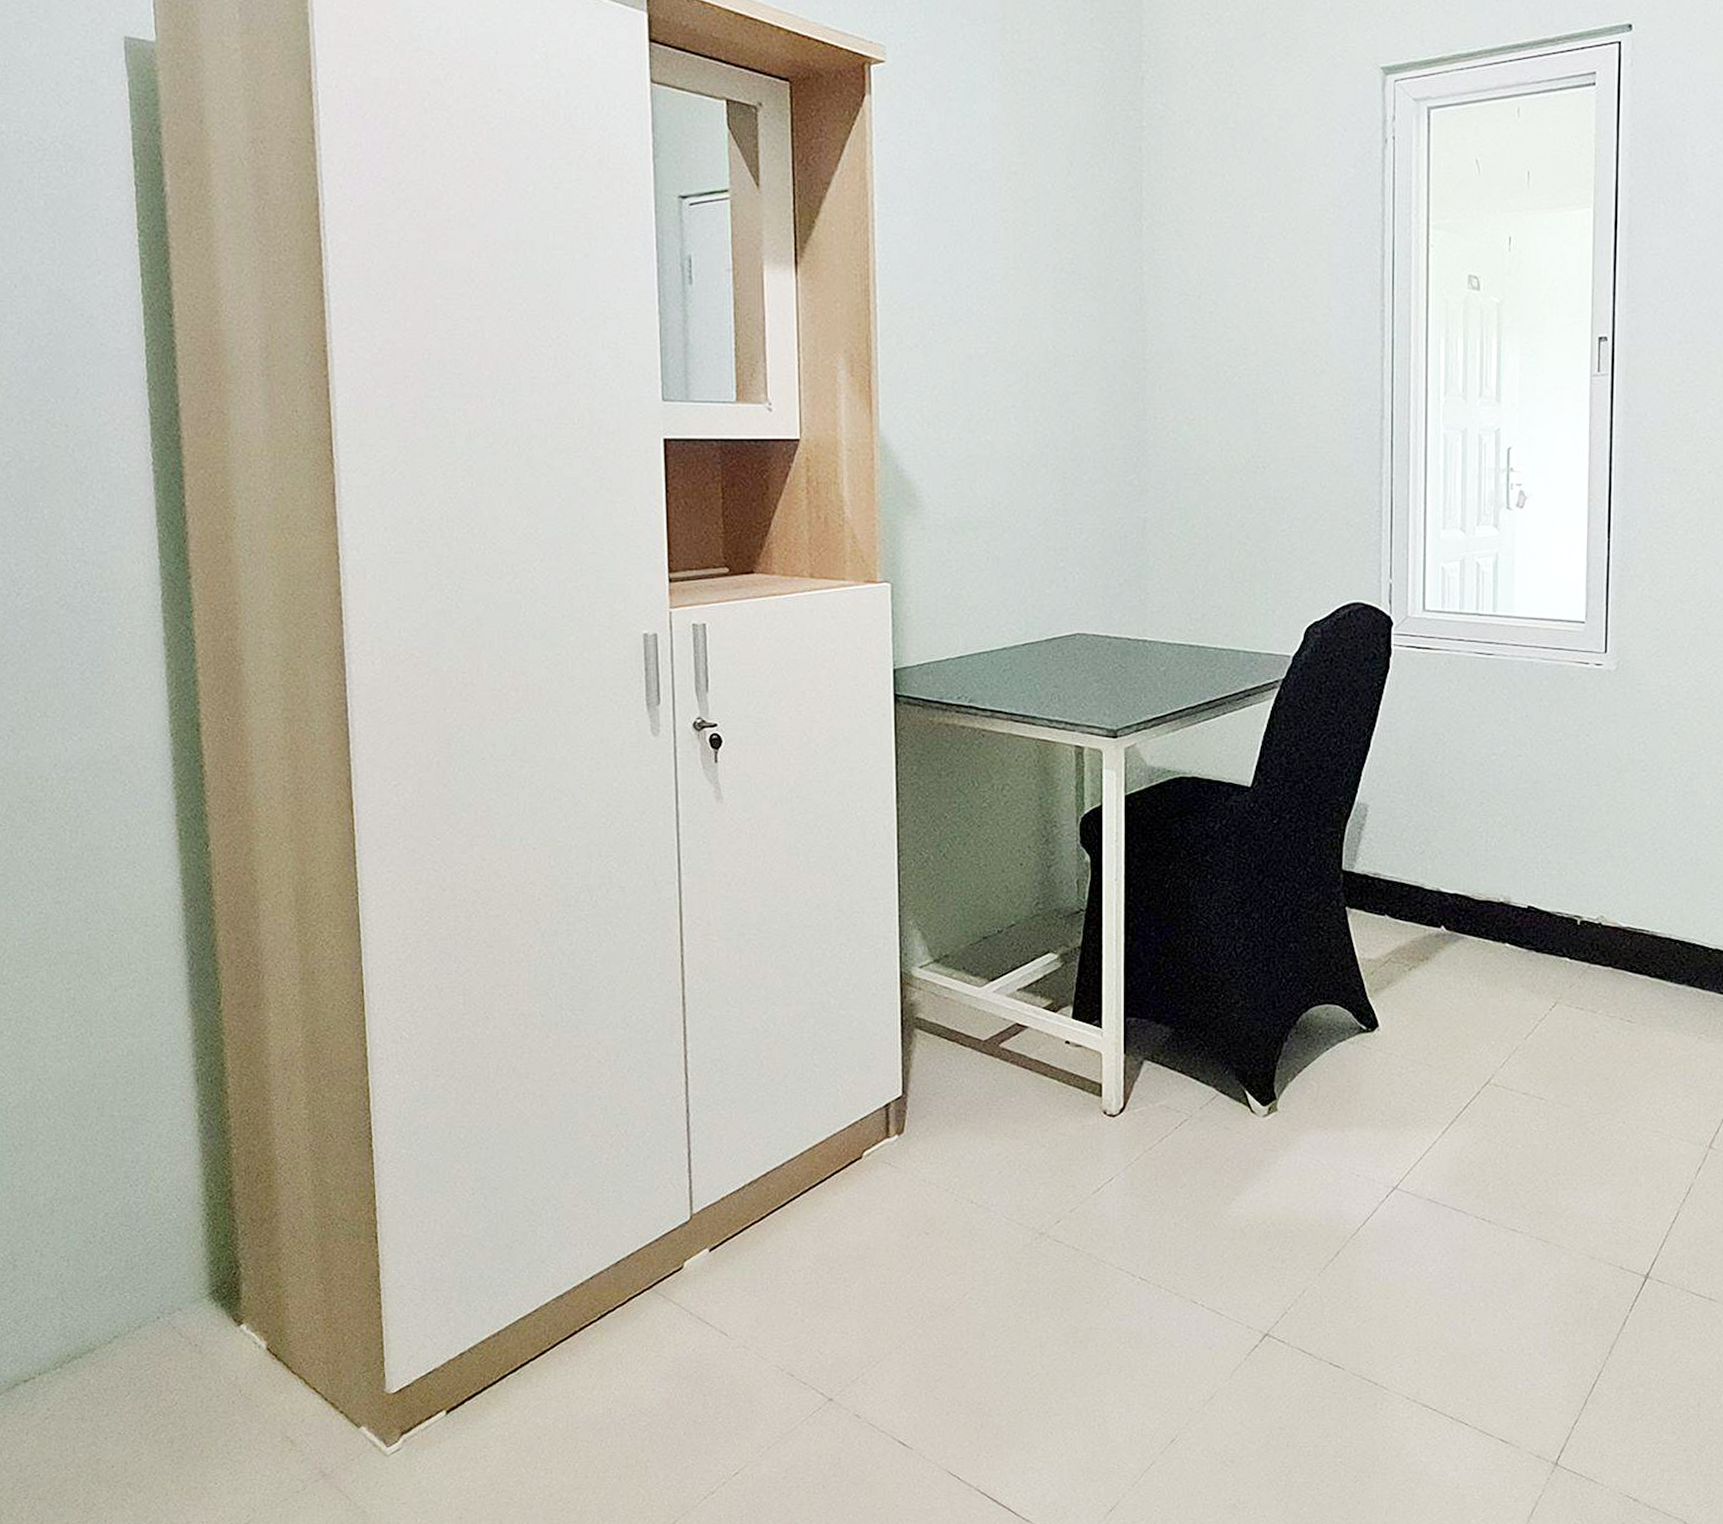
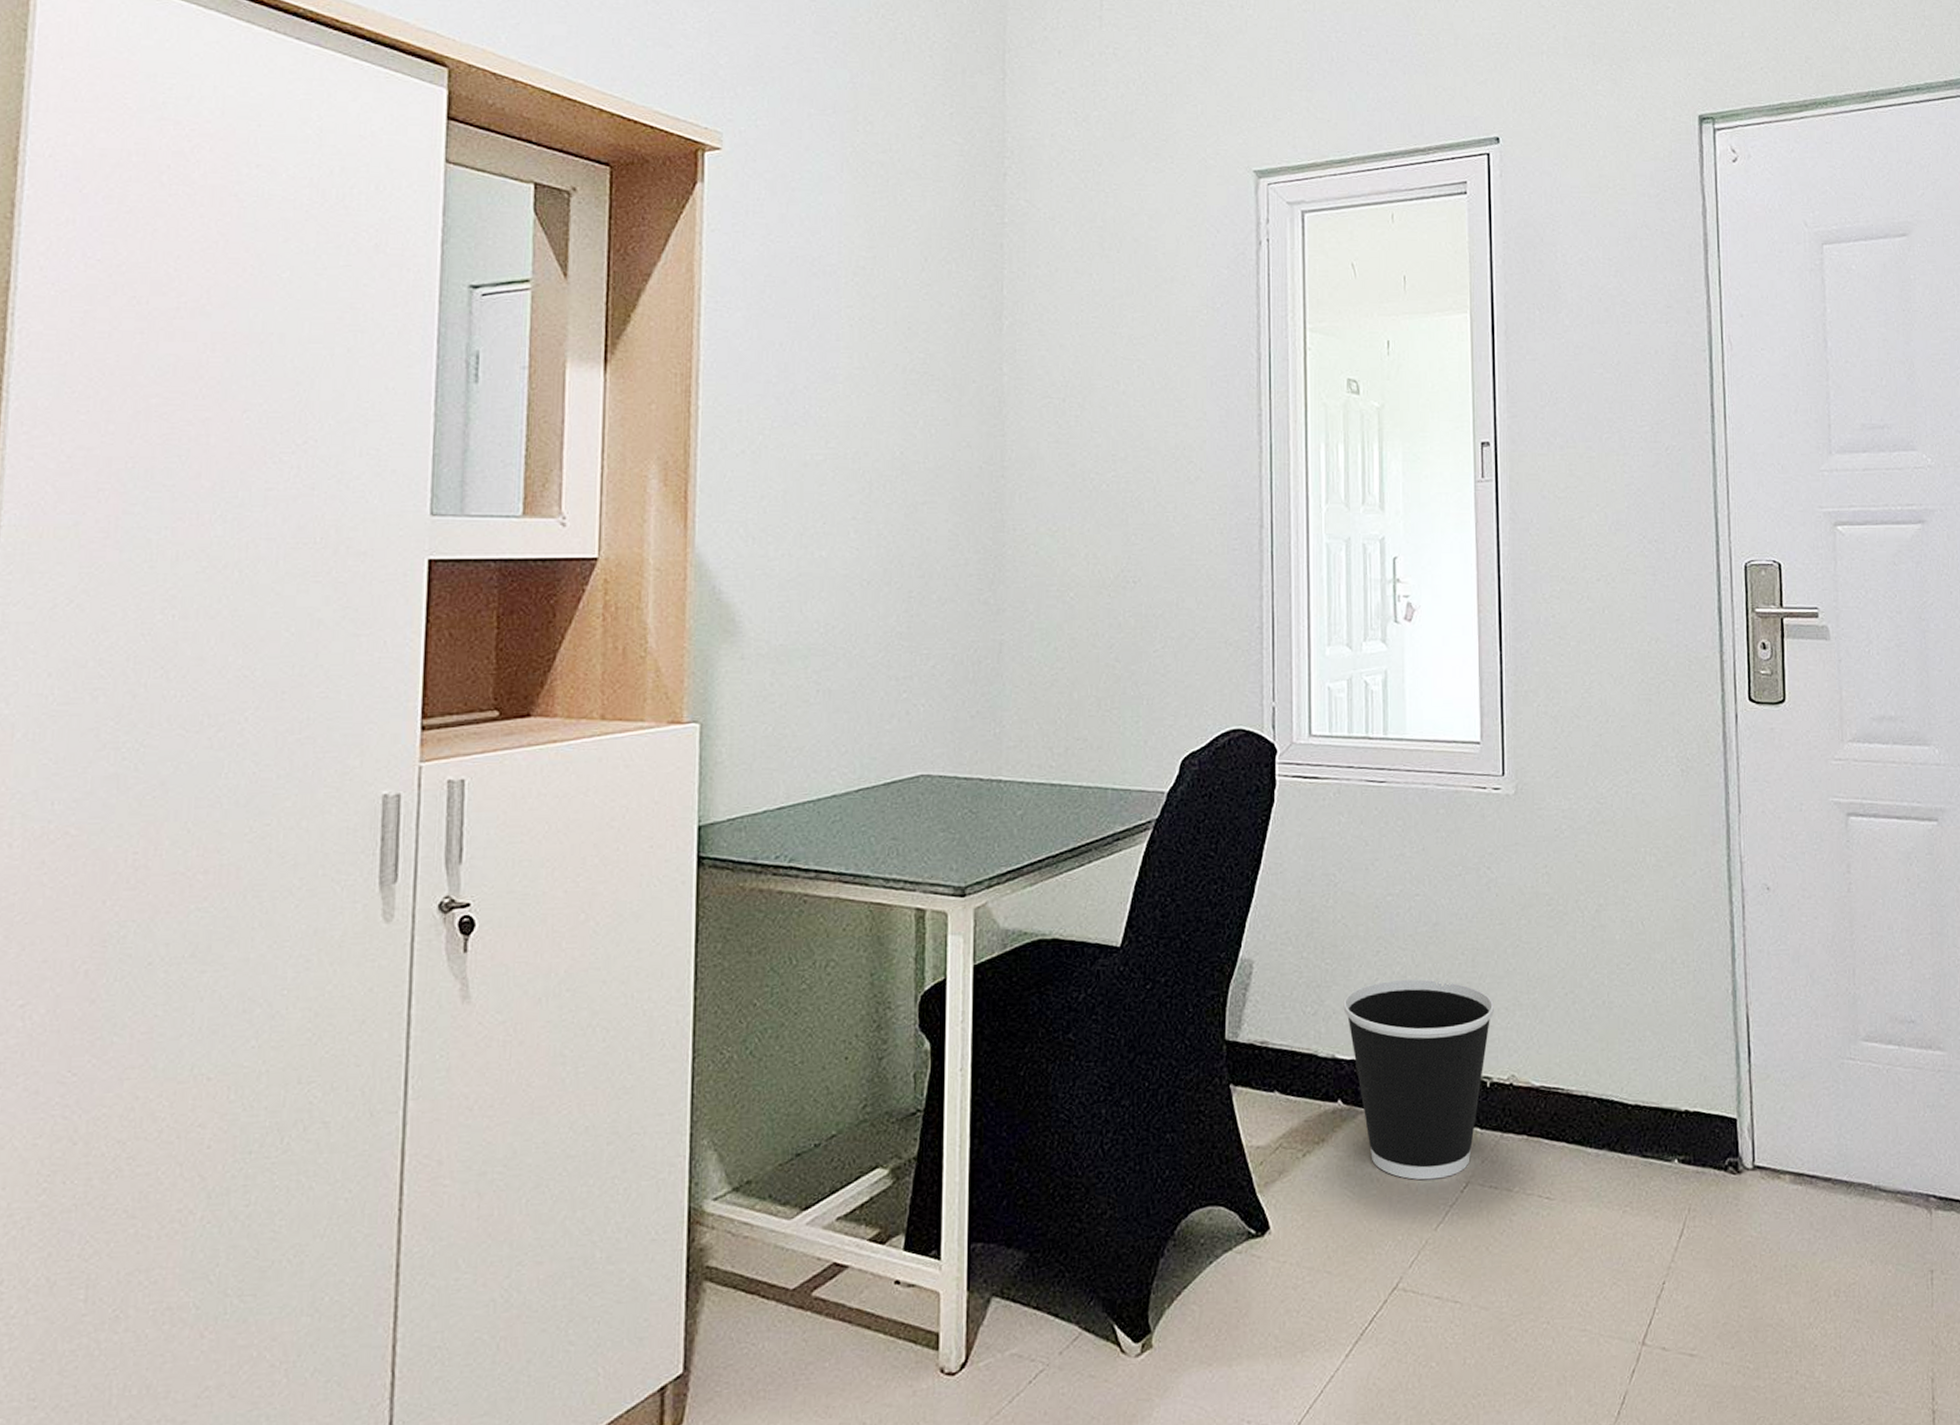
wastebasket: none [1448,828,1587,998] -> present [1343,979,1494,1180]

